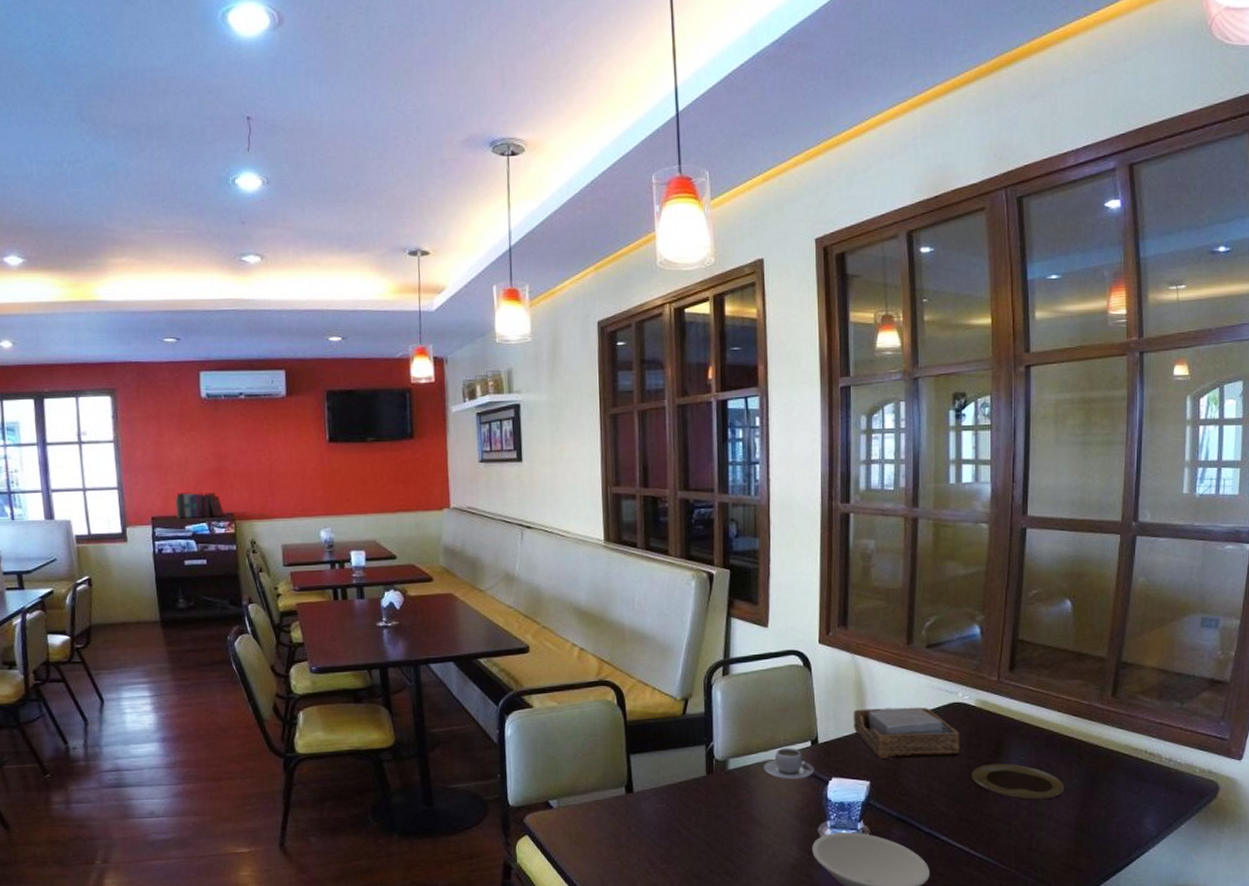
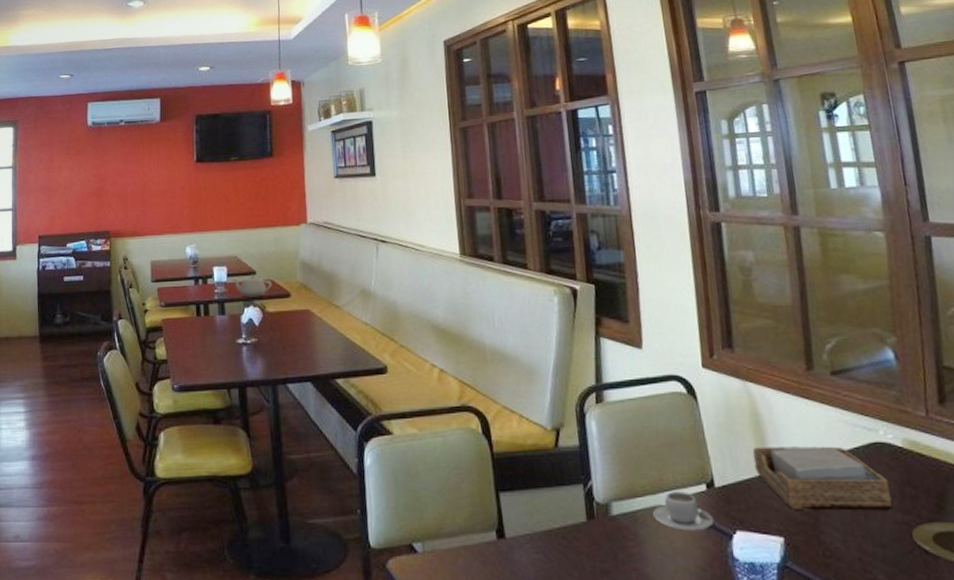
books: present [175,491,225,519] -> none [60,211,102,237]
teapot: none [370,559,413,582] -> present [231,275,272,298]

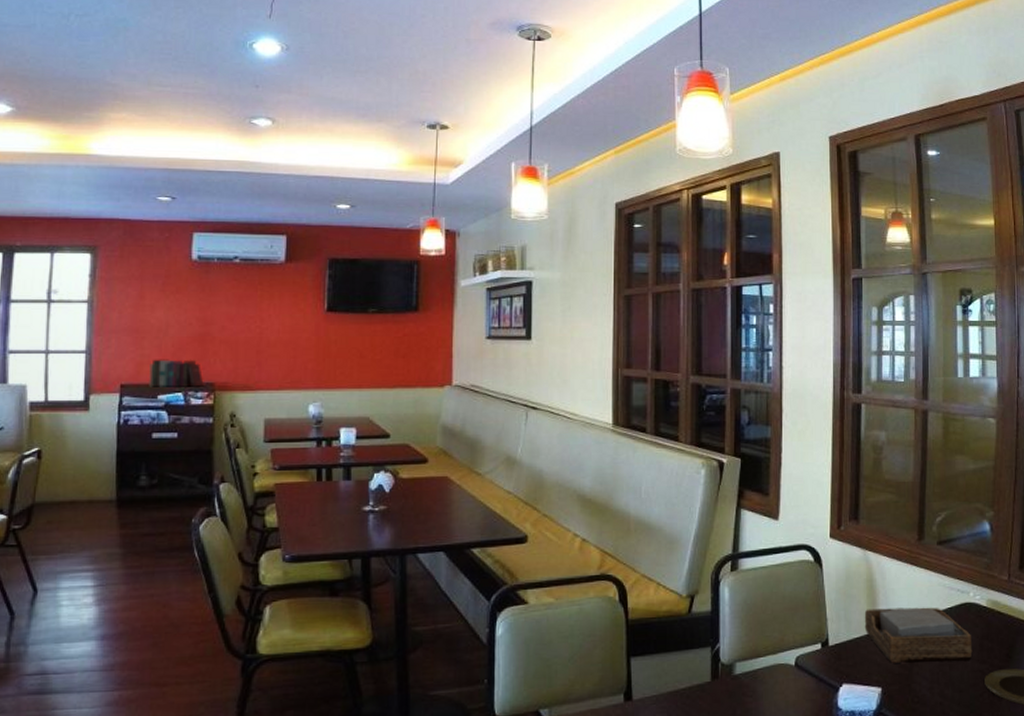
books: none [60,211,102,237] -> present [149,359,204,387]
teapot: present [231,275,272,298] -> none [361,438,407,462]
teacup: present [652,491,714,531] -> none [771,650,825,686]

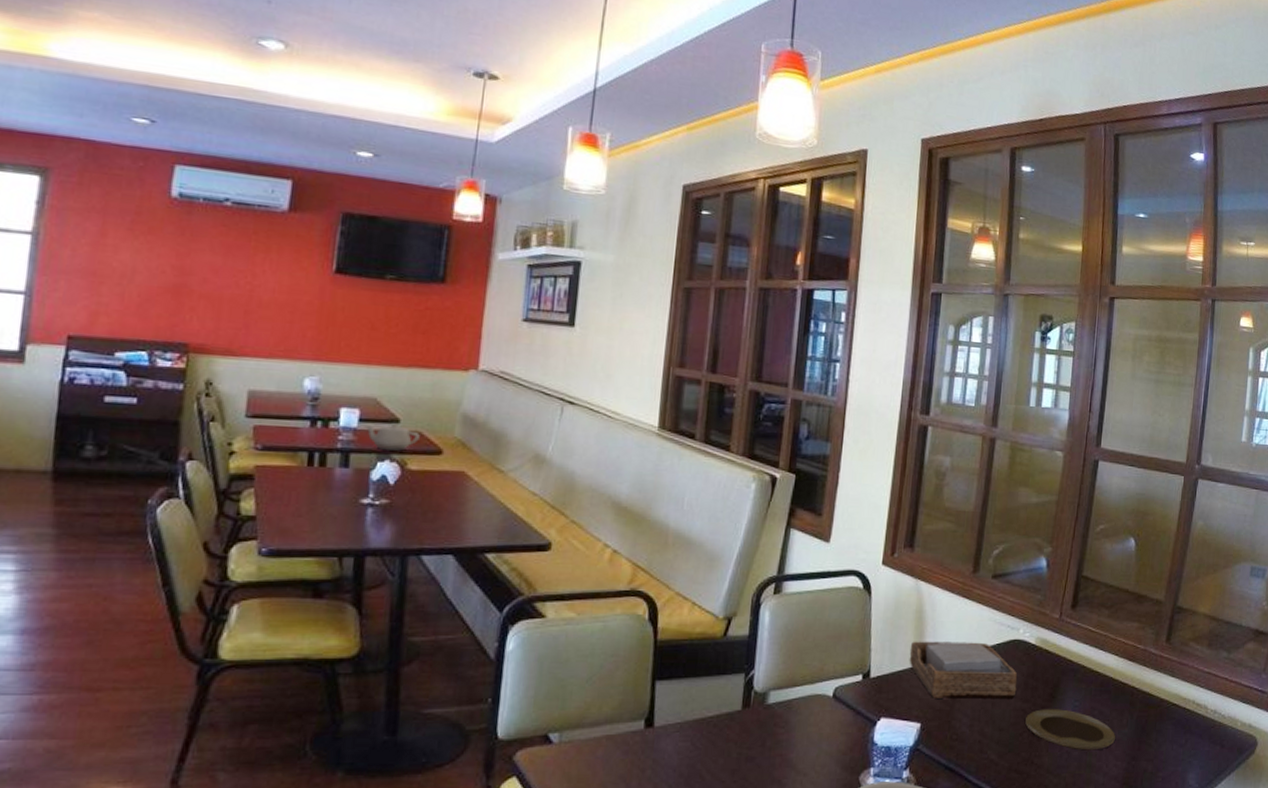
books: present [149,359,204,387] -> none [104,309,175,347]
teapot: none [361,438,407,462] -> present [364,423,420,451]

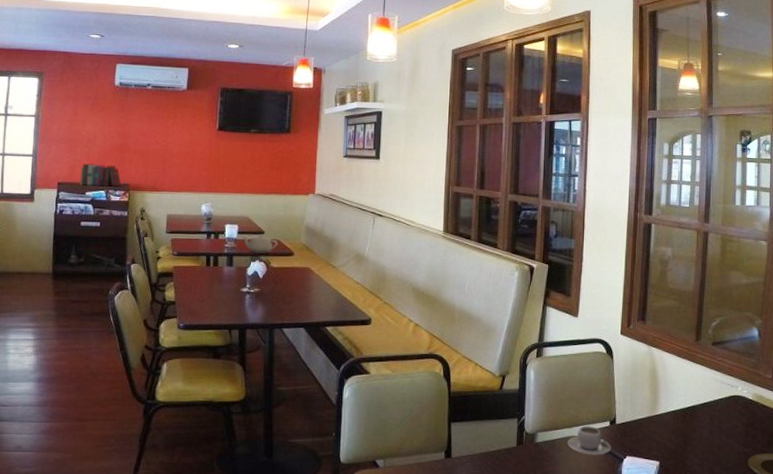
books: none [104,309,175,347] -> present [79,163,121,187]
teacup: none [807,681,863,718] -> present [567,426,612,456]
napkin holder: present [909,641,1018,700] -> none [647,395,739,445]

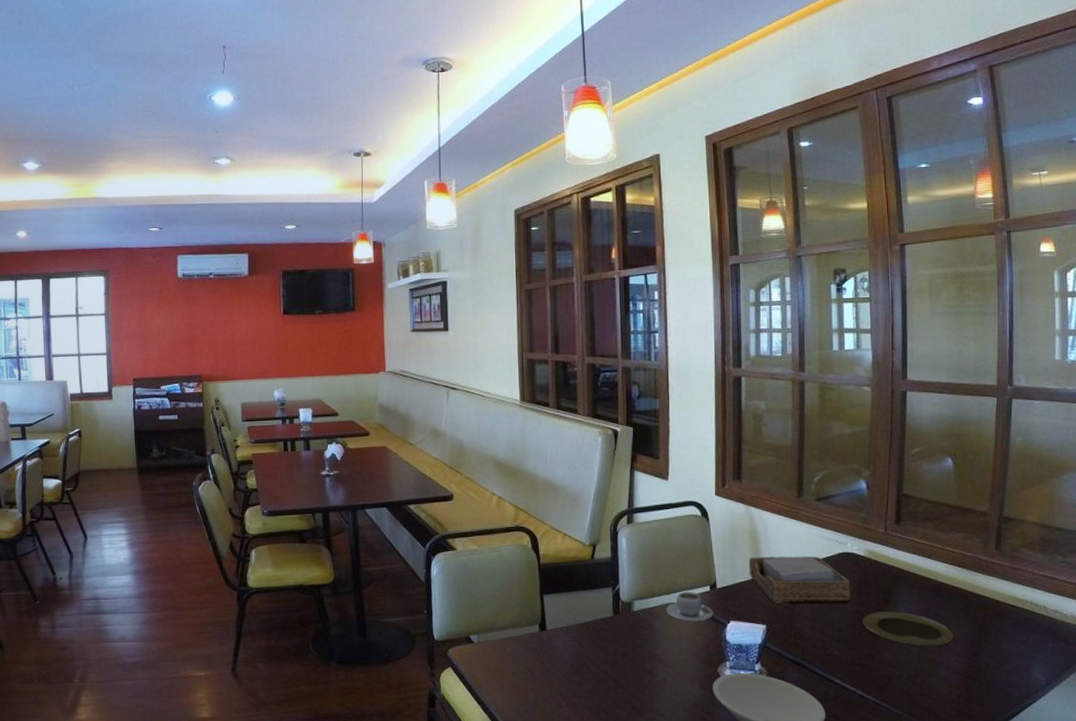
books: present [79,163,121,187] -> none [153,357,194,380]
teapot: present [241,234,278,254] -> none [316,416,353,436]
napkin holder: none [647,395,739,445] -> present [748,556,851,604]

